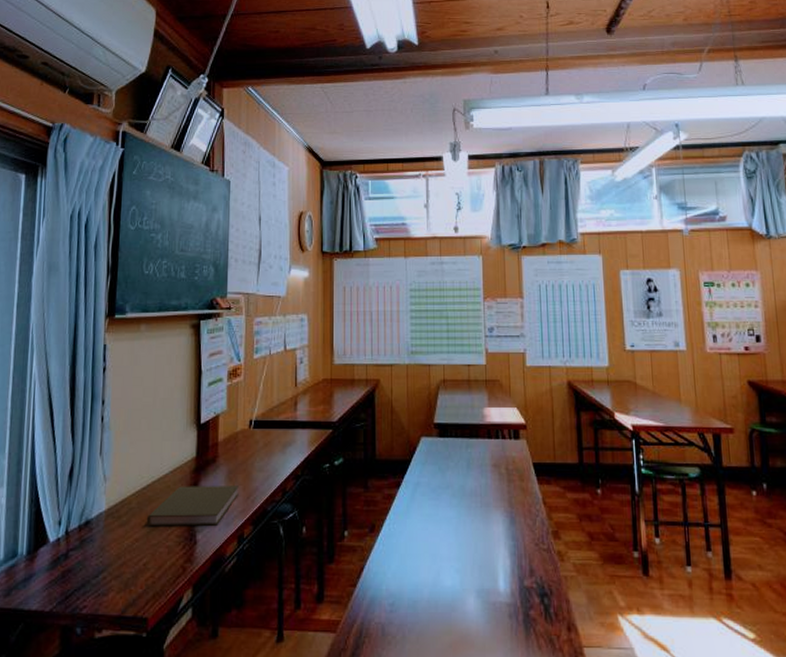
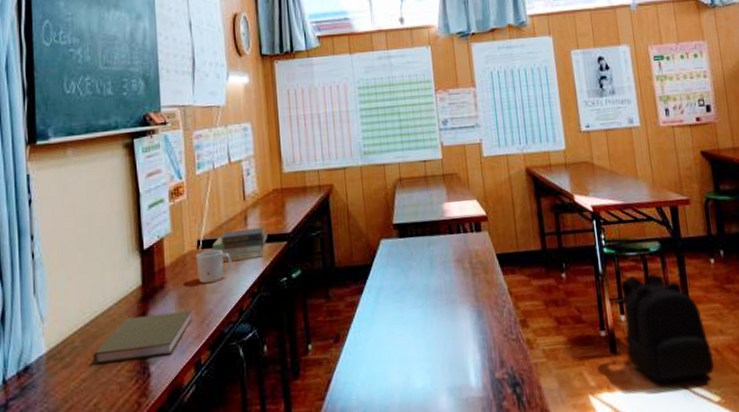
mug: none [246,430,280,462] -> present [195,249,232,284]
books: none [263,414,314,444] -> present [212,227,268,263]
backpack: none [656,499,751,614] -> present [620,273,715,384]

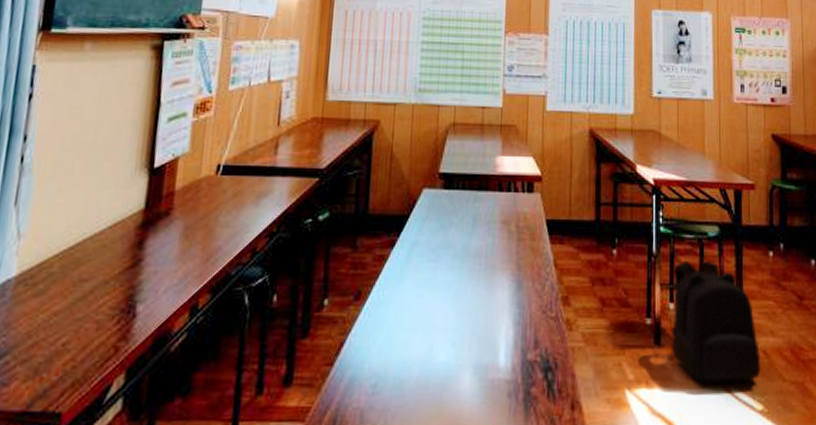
book: present [92,311,192,364] -> none [70,245,197,295]
mug: present [195,249,232,284] -> none [210,177,254,216]
books: present [212,227,268,263] -> none [233,158,298,194]

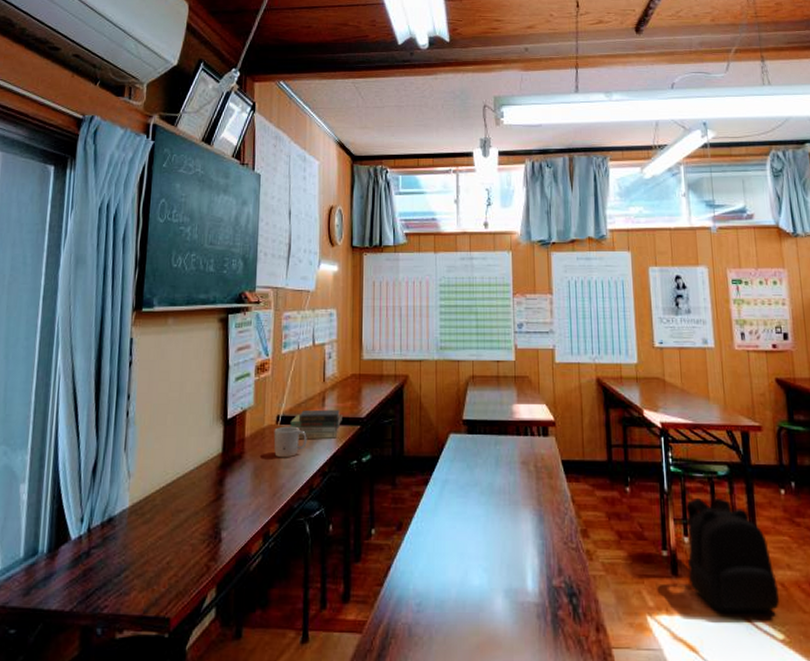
mug: none [210,177,254,216] -> present [273,426,307,458]
books: none [233,158,298,194] -> present [290,409,342,440]

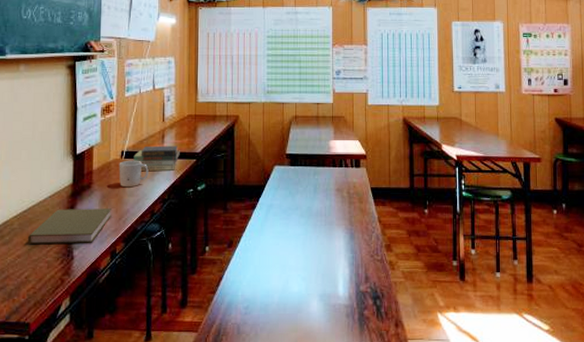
book: none [170,482,265,523] -> present [27,208,111,244]
backpack: present [685,497,780,615] -> none [473,217,547,311]

